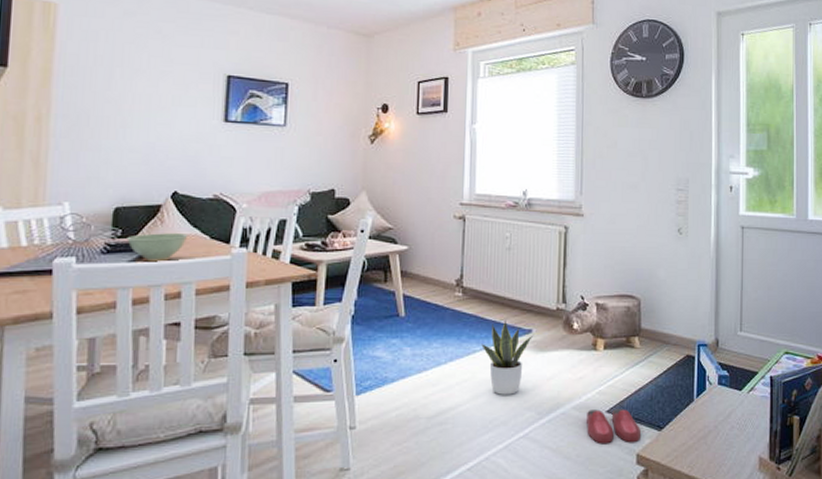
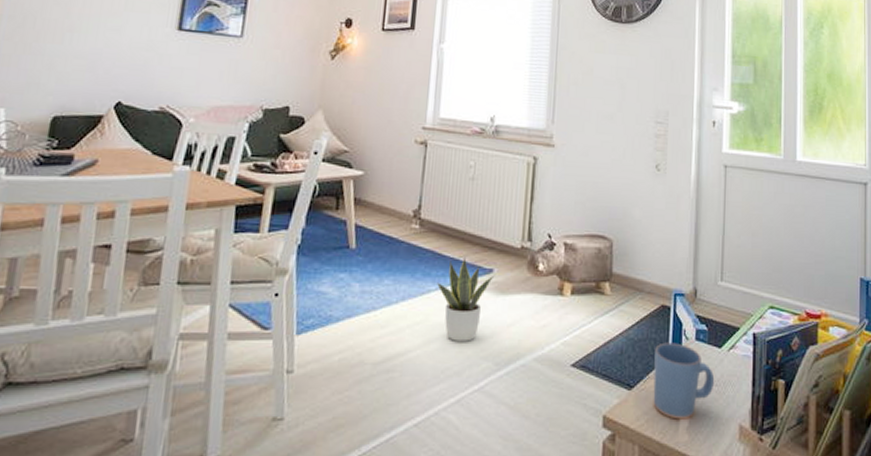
bowl: present [127,233,189,262] -> none [62,145,129,178]
slippers: present [587,409,640,444] -> none [548,362,608,403]
mug: none [681,387,736,454] -> present [653,342,715,419]

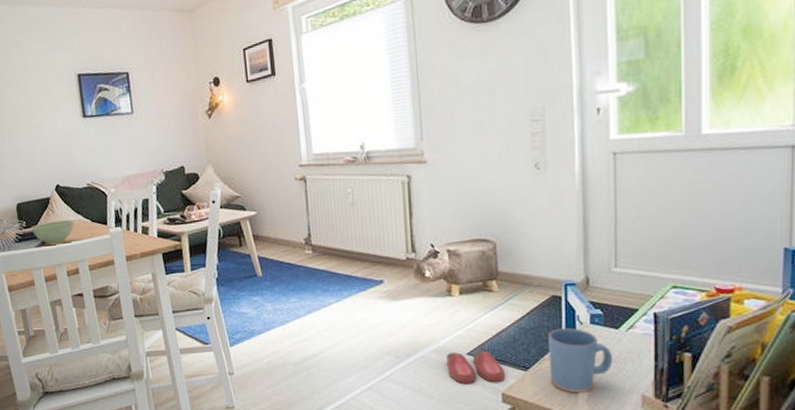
bowl: none [62,145,129,178] -> present [30,220,75,246]
potted plant: present [437,256,495,342] -> none [336,272,386,342]
slippers: none [548,362,608,403] -> present [447,351,505,385]

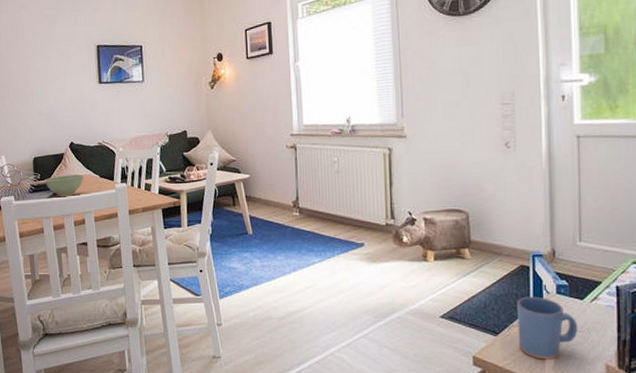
slippers: present [447,351,505,385] -> none [421,315,476,346]

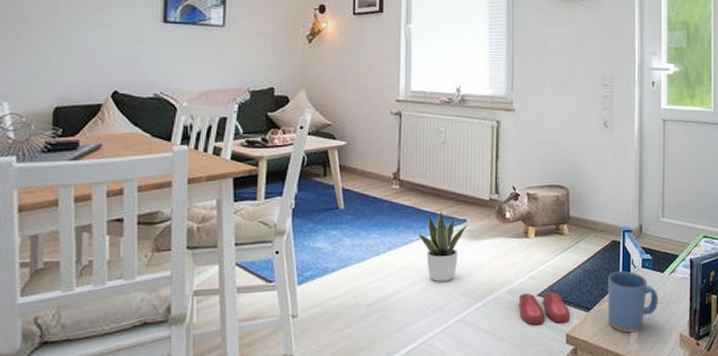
bowl: present [44,174,85,198] -> none [67,132,130,160]
potted plant: none [319,235,366,300] -> present [418,210,468,282]
slippers: none [421,315,476,346] -> present [519,292,570,326]

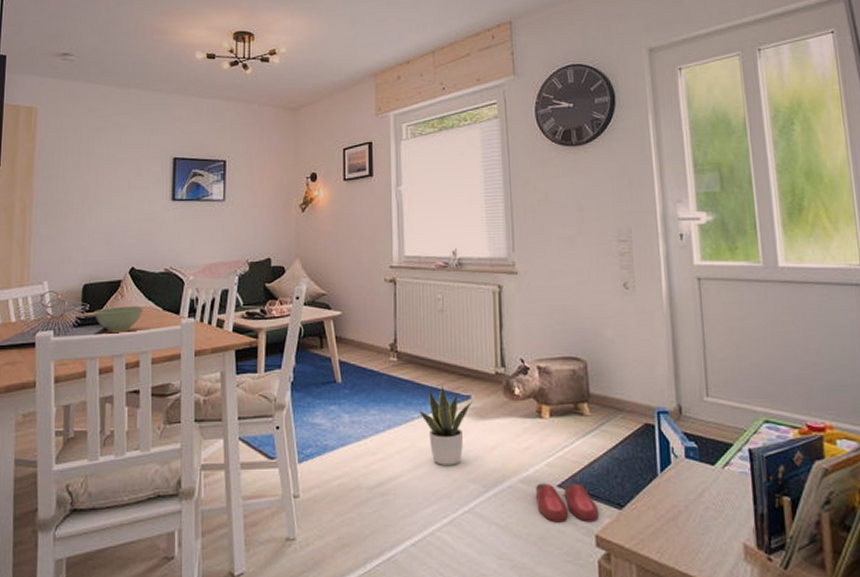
bowl: none [67,132,130,160] -> present [94,306,144,334]
mug: present [608,271,659,333] -> none [643,461,711,539]

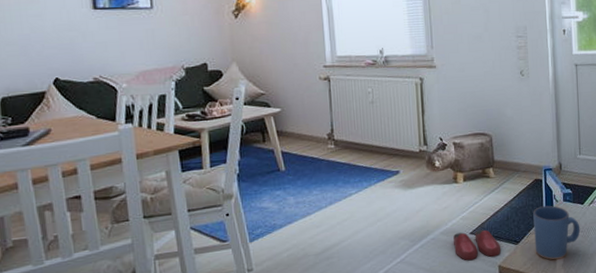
bowl: present [94,306,144,334] -> none [17,116,76,145]
potted plant: present [419,385,473,465] -> none [356,164,402,229]
mug: none [643,461,711,539] -> present [533,205,581,260]

